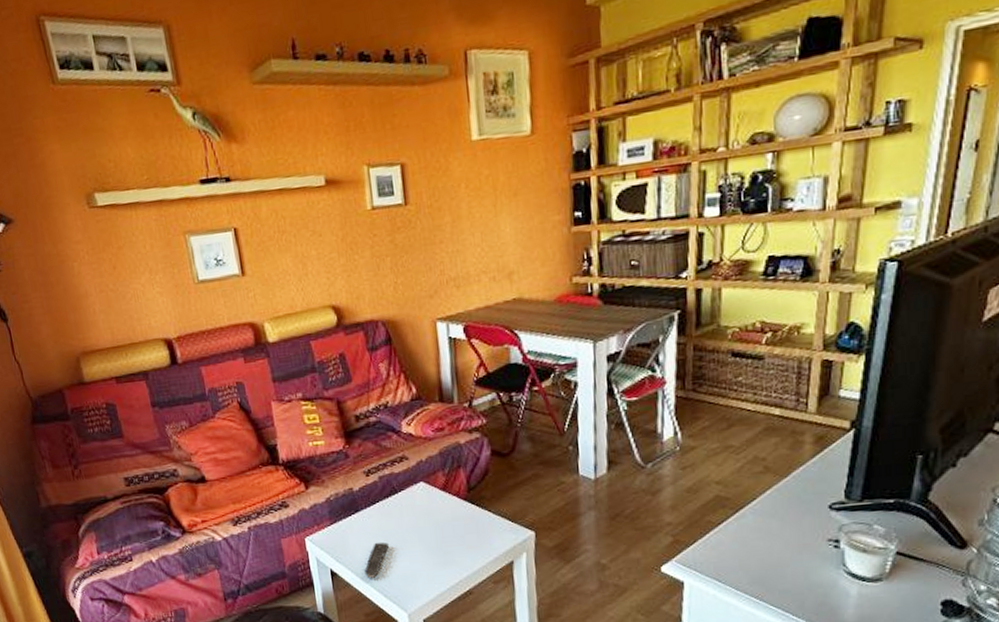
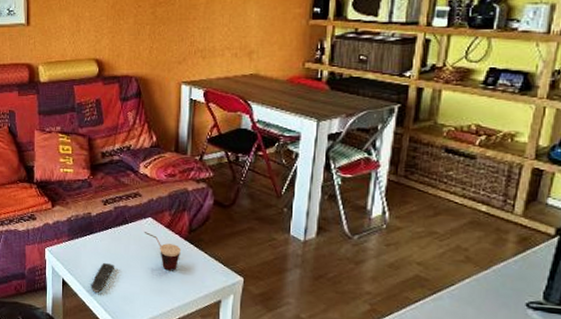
cup: none [417,499,462,539] -> present [144,232,181,271]

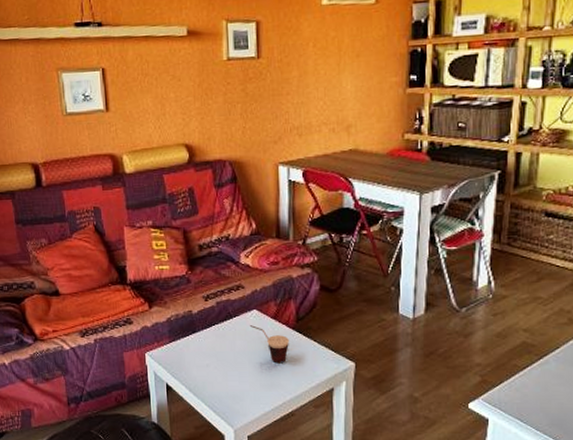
remote control: present [91,263,114,293] -> none [197,363,221,394]

